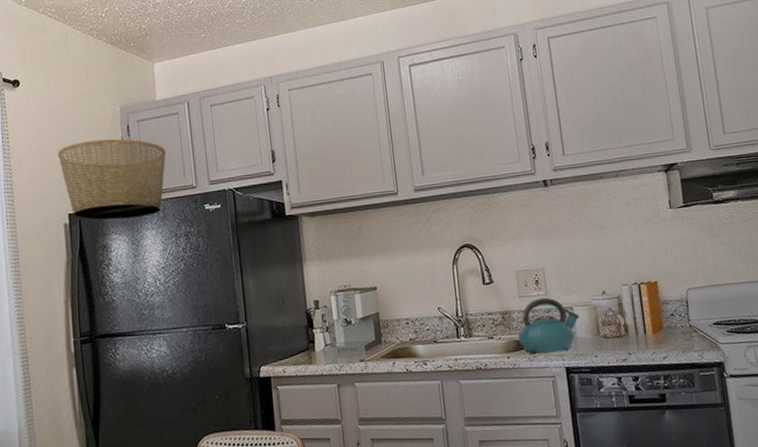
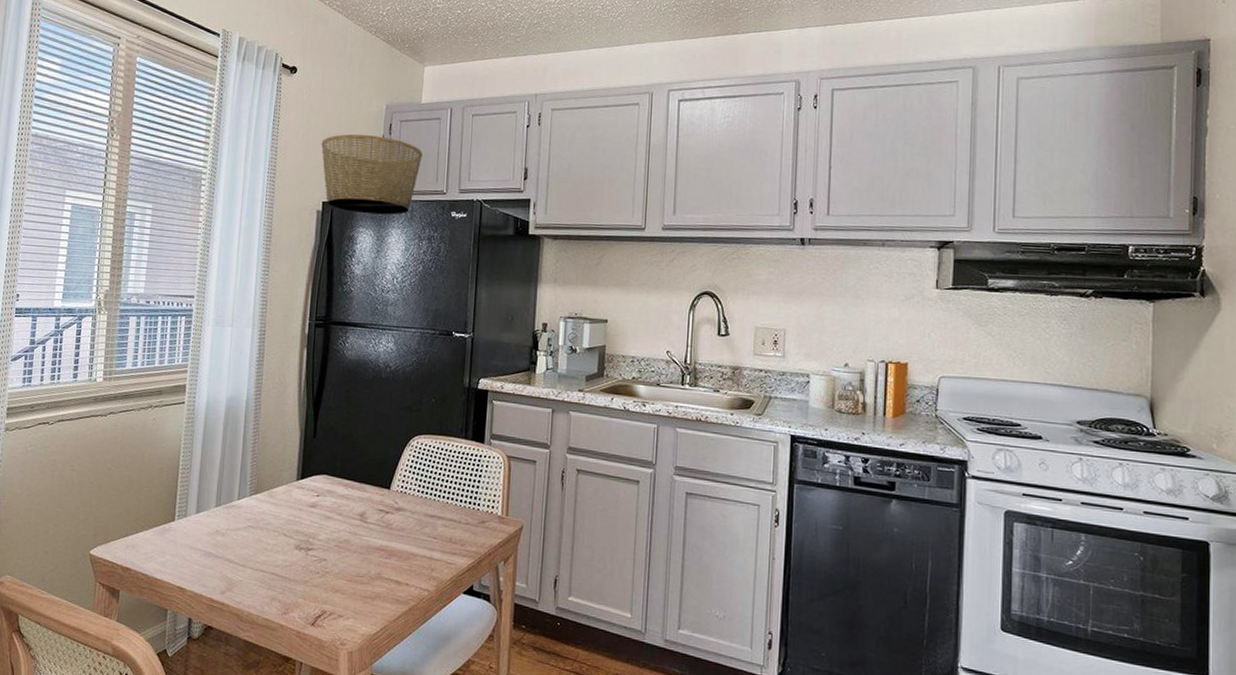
kettle: present [518,297,580,354] -> none [745,359,815,418]

